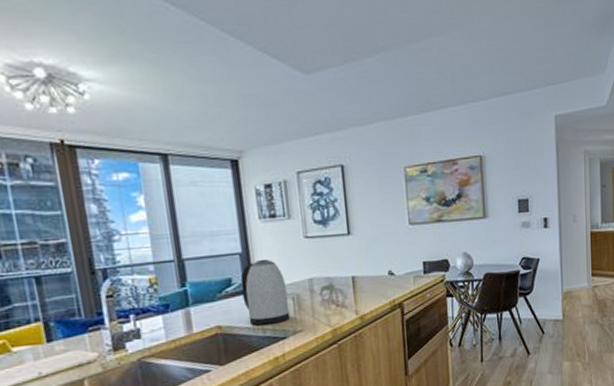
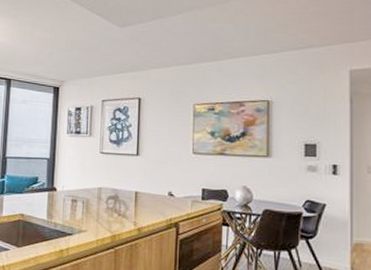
kettle: present [240,260,290,325] -> none [44,166,80,221]

